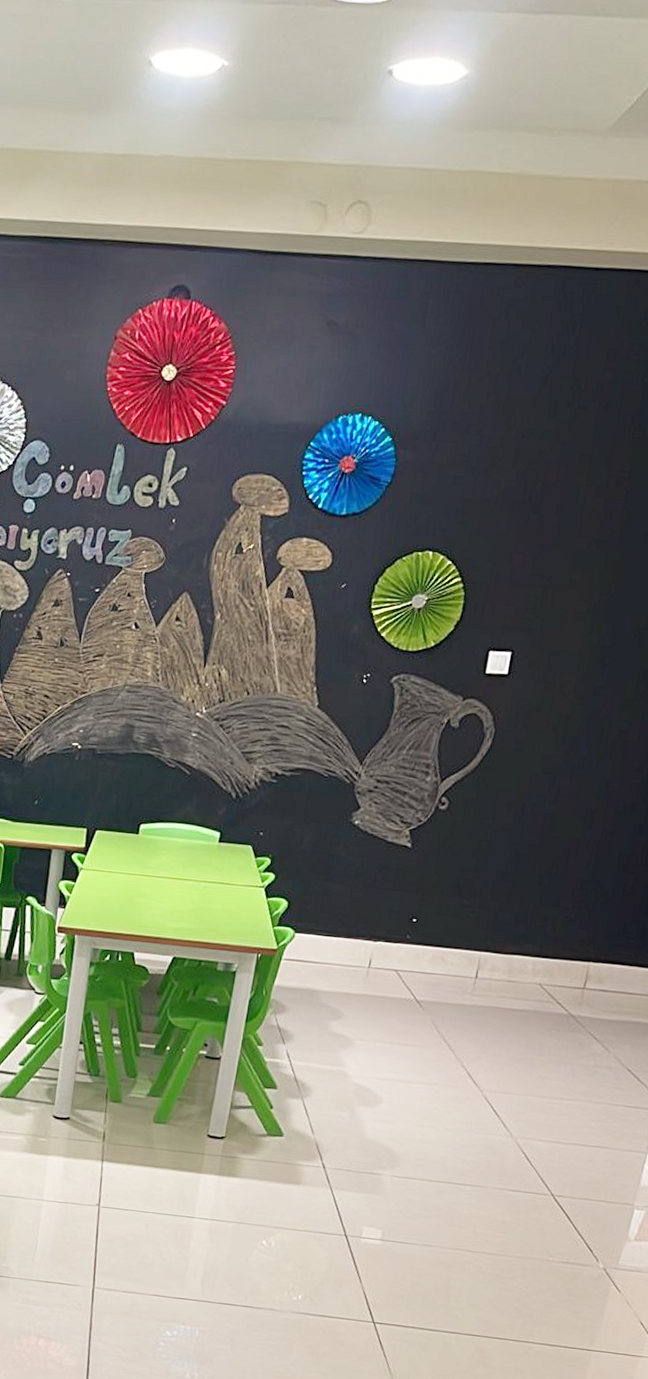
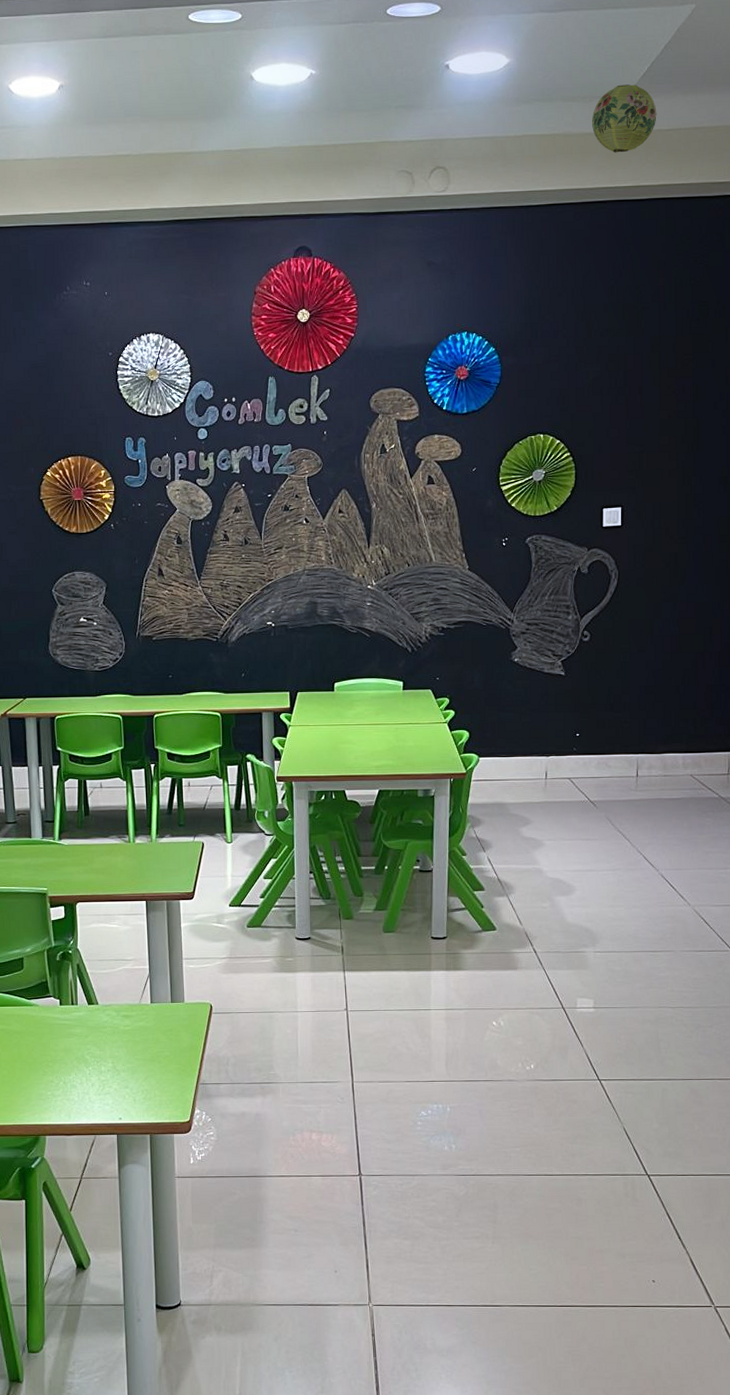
paper lantern: none [555,117,640,206] -> present [591,84,657,153]

